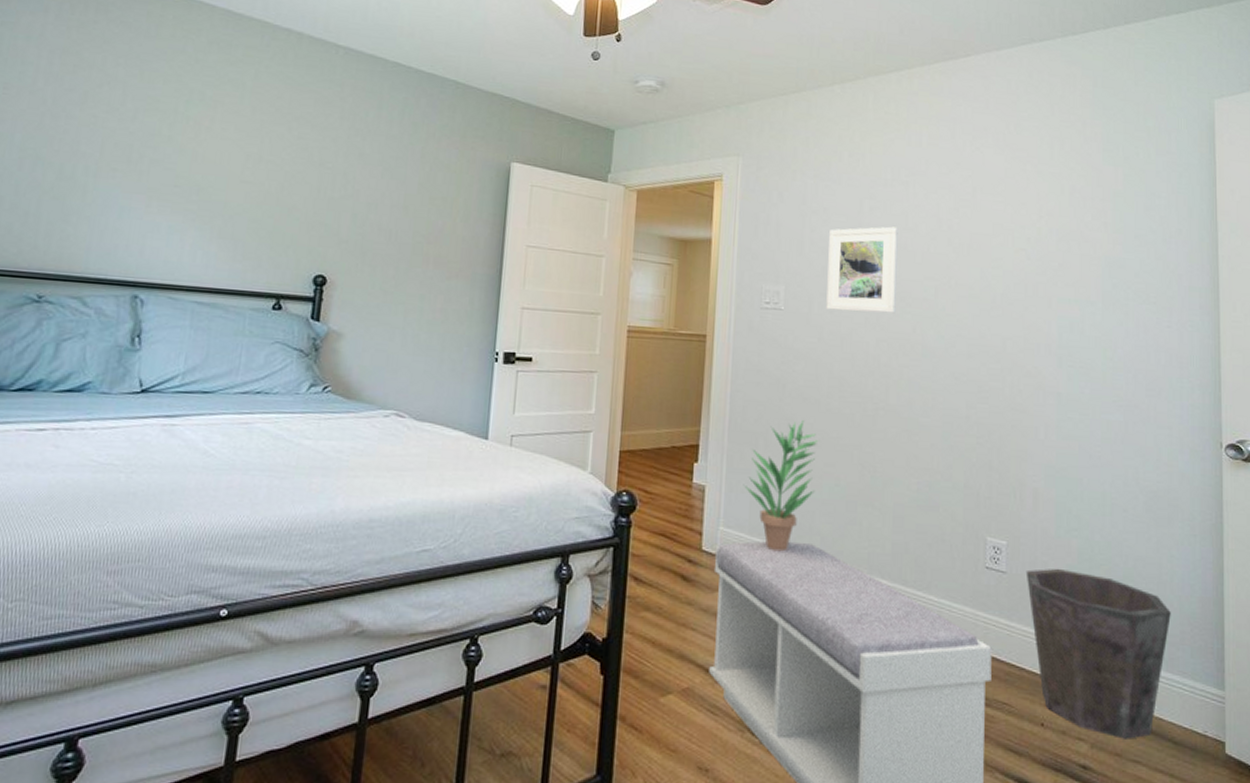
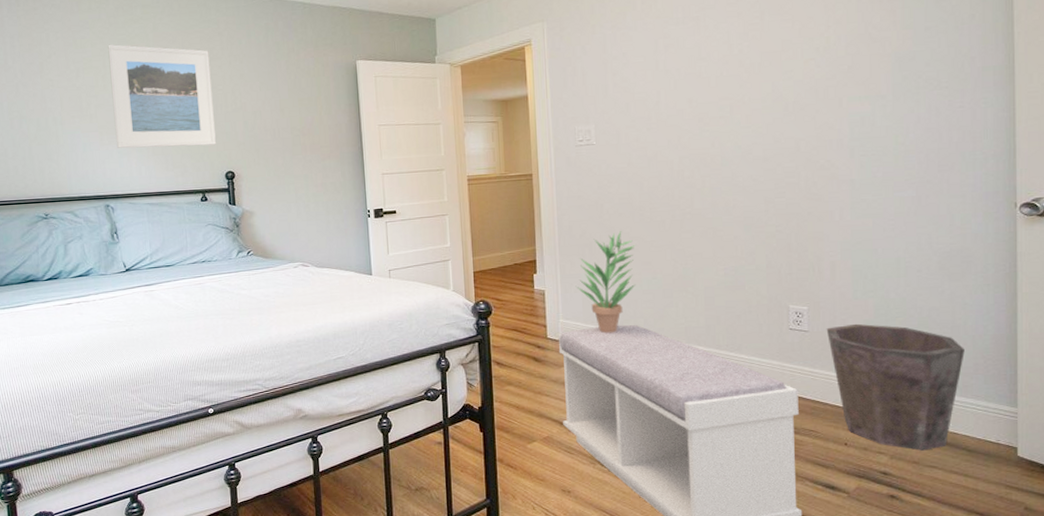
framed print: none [168,85,323,237] -> present [108,44,216,148]
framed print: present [826,226,898,314] -> none [630,58,696,139]

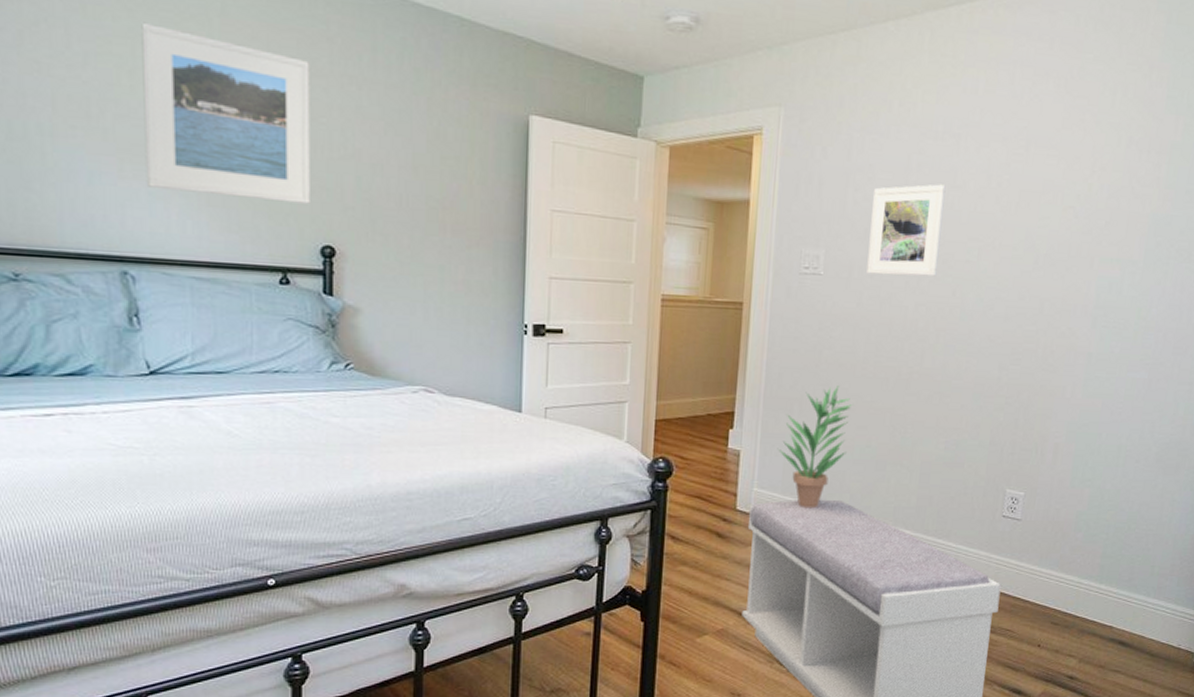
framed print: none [630,58,696,139] -> present [866,184,946,277]
waste bin: present [826,323,965,451] -> none [1038,514,1165,654]

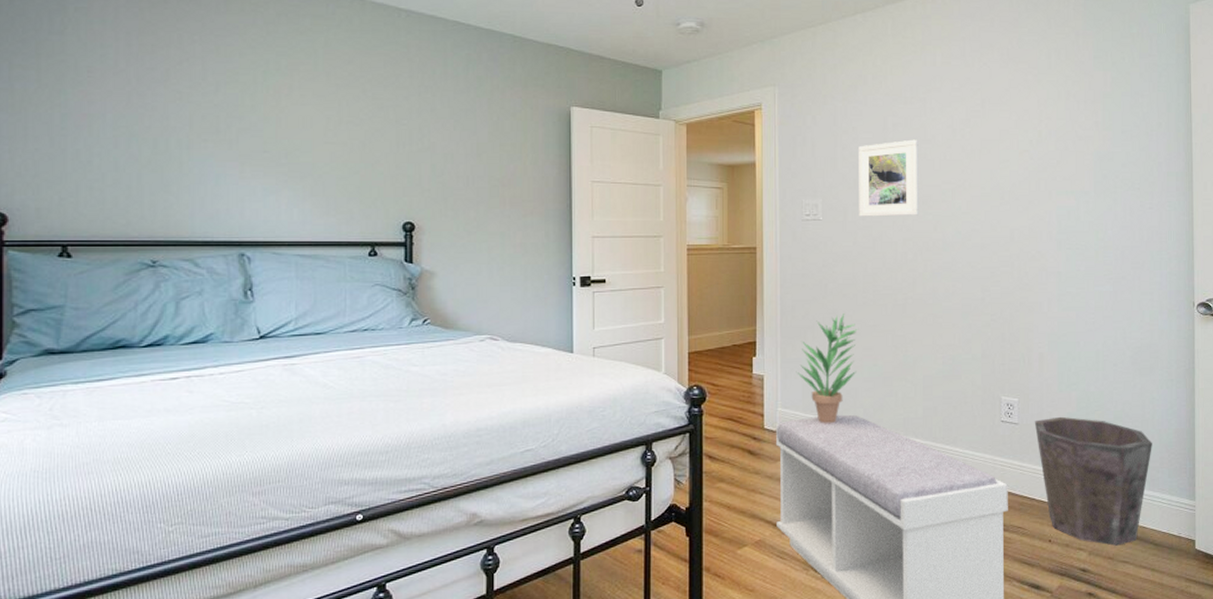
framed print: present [141,22,310,204] -> none [262,56,394,189]
waste bin: none [1038,514,1165,654] -> present [1034,416,1152,546]

